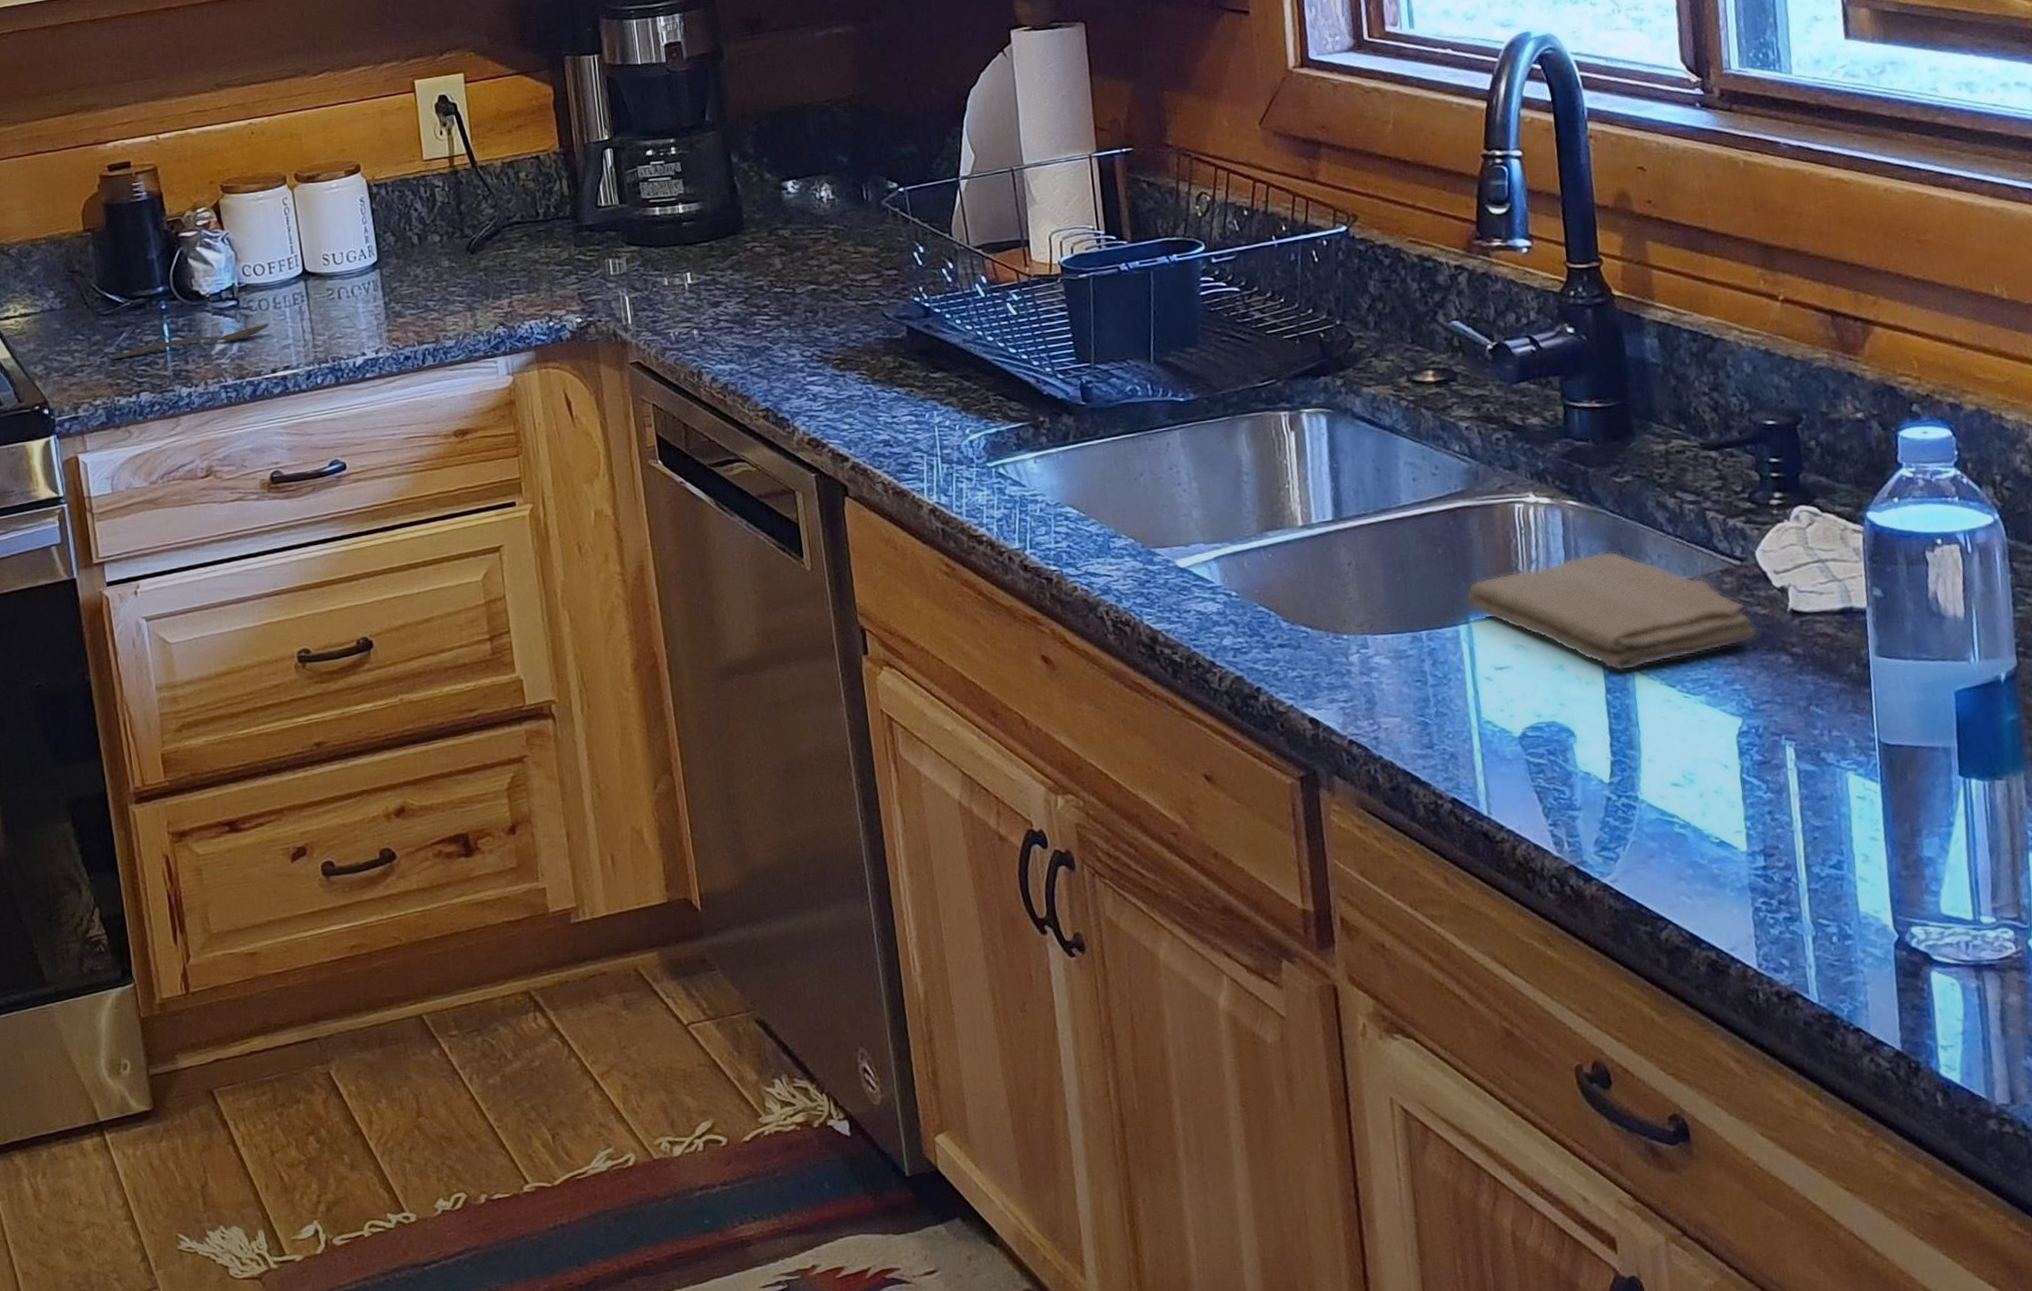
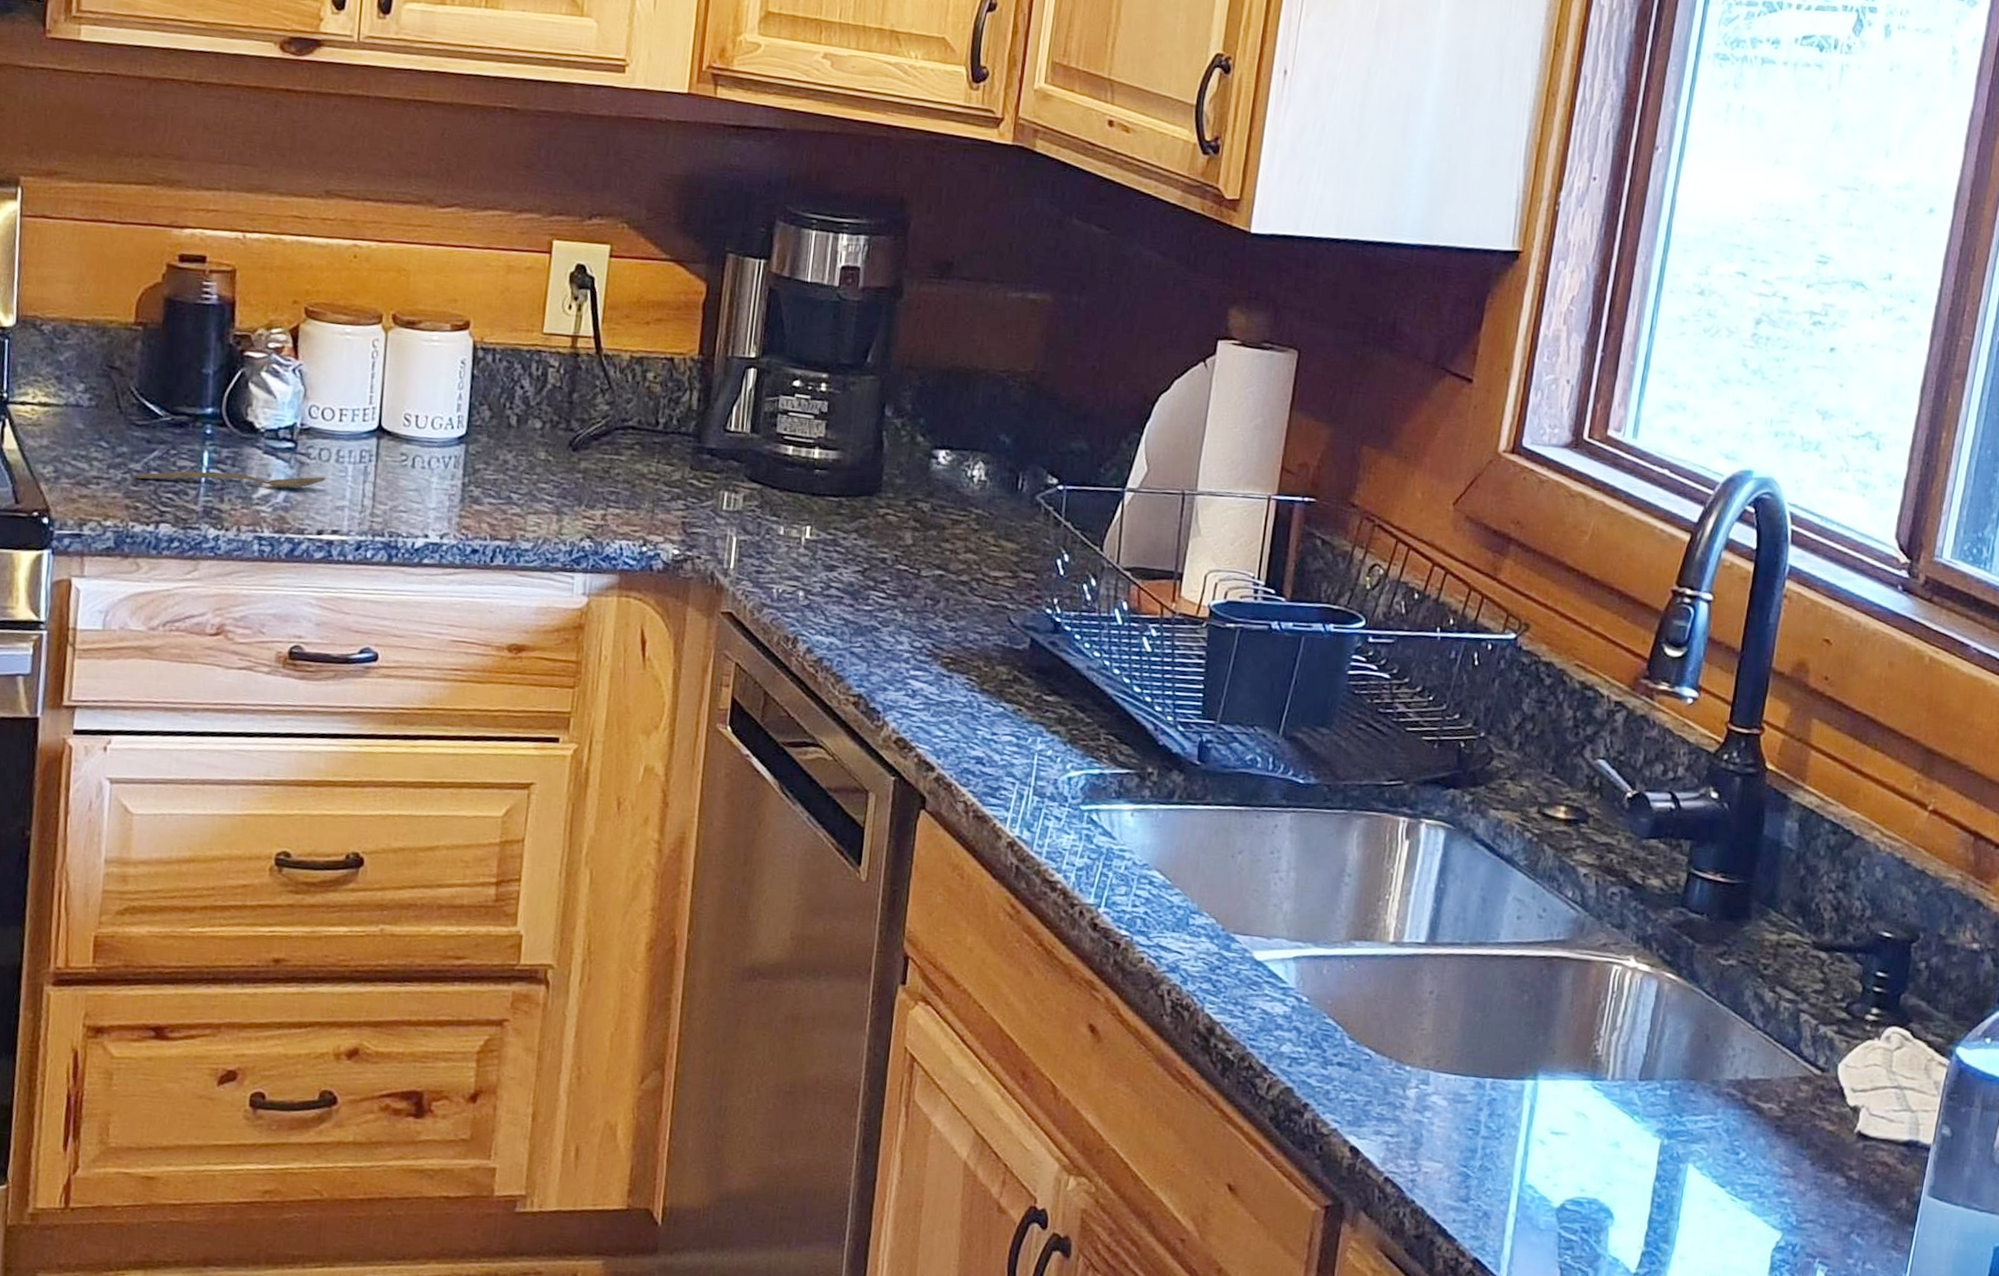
washcloth: present [1466,551,1759,671] -> none [1540,1033,1821,1162]

